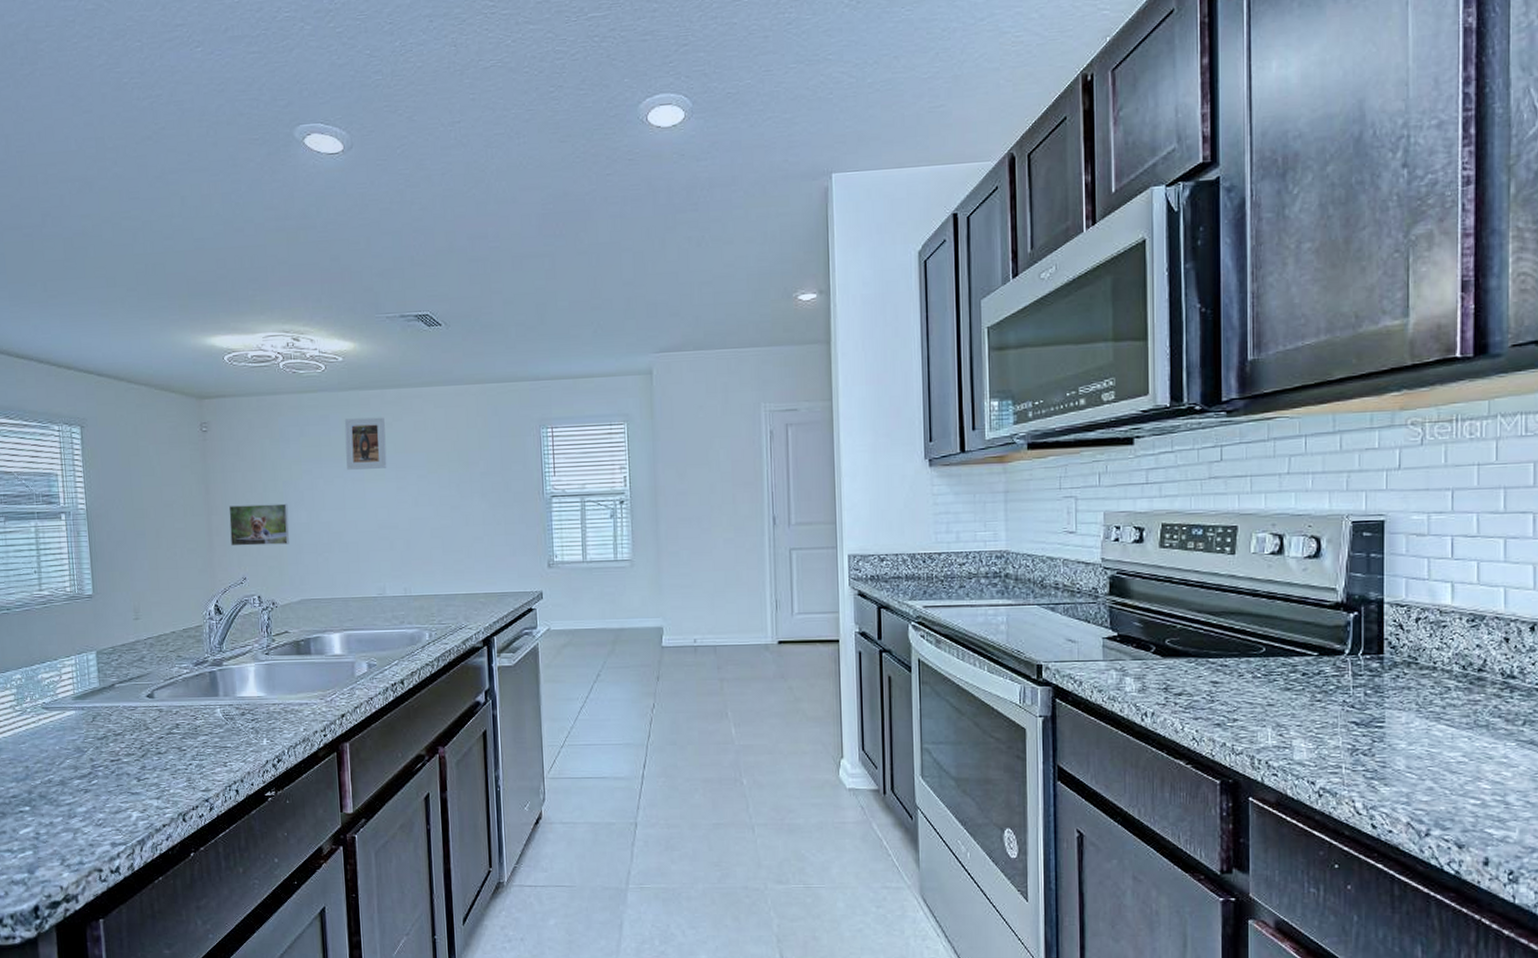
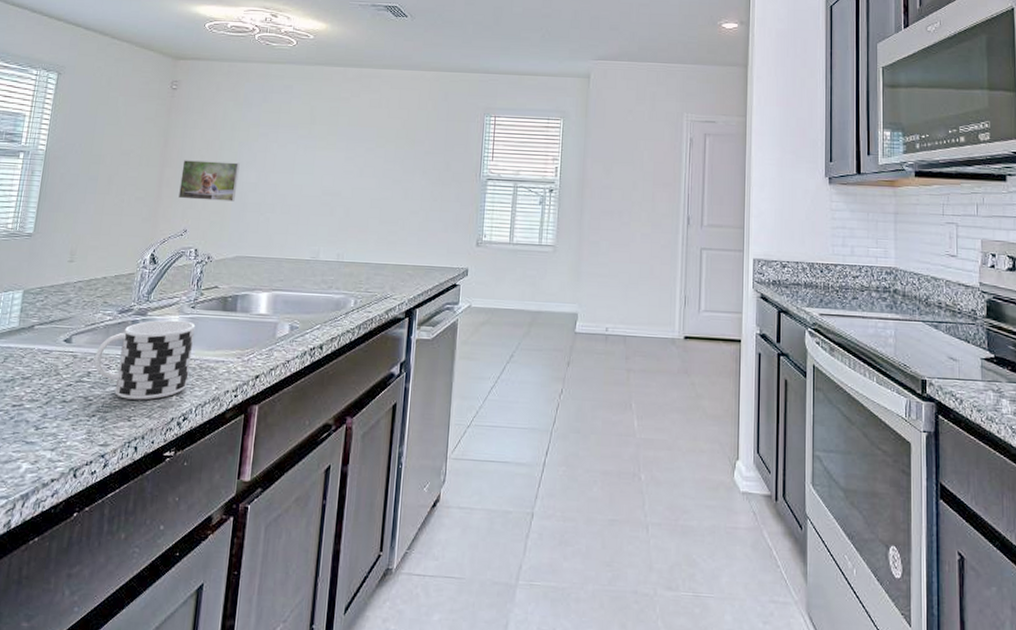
cup: none [180,668,276,747] -> present [94,320,196,400]
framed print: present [344,417,387,470] -> none [301,90,343,139]

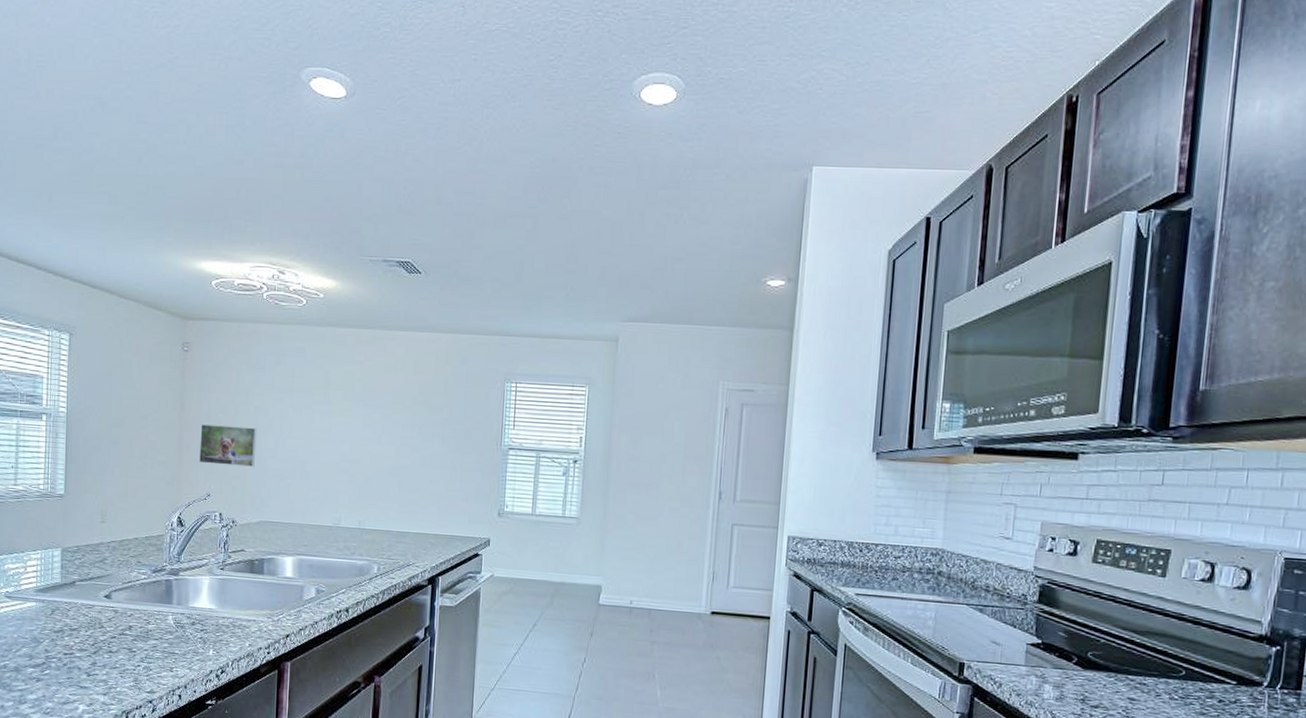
cup: present [94,320,196,400] -> none [134,580,226,653]

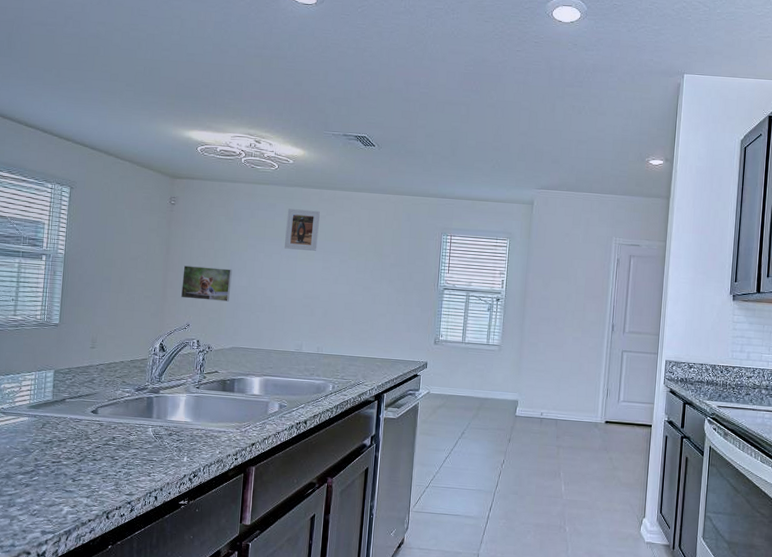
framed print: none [317,353,357,404] -> present [284,209,320,251]

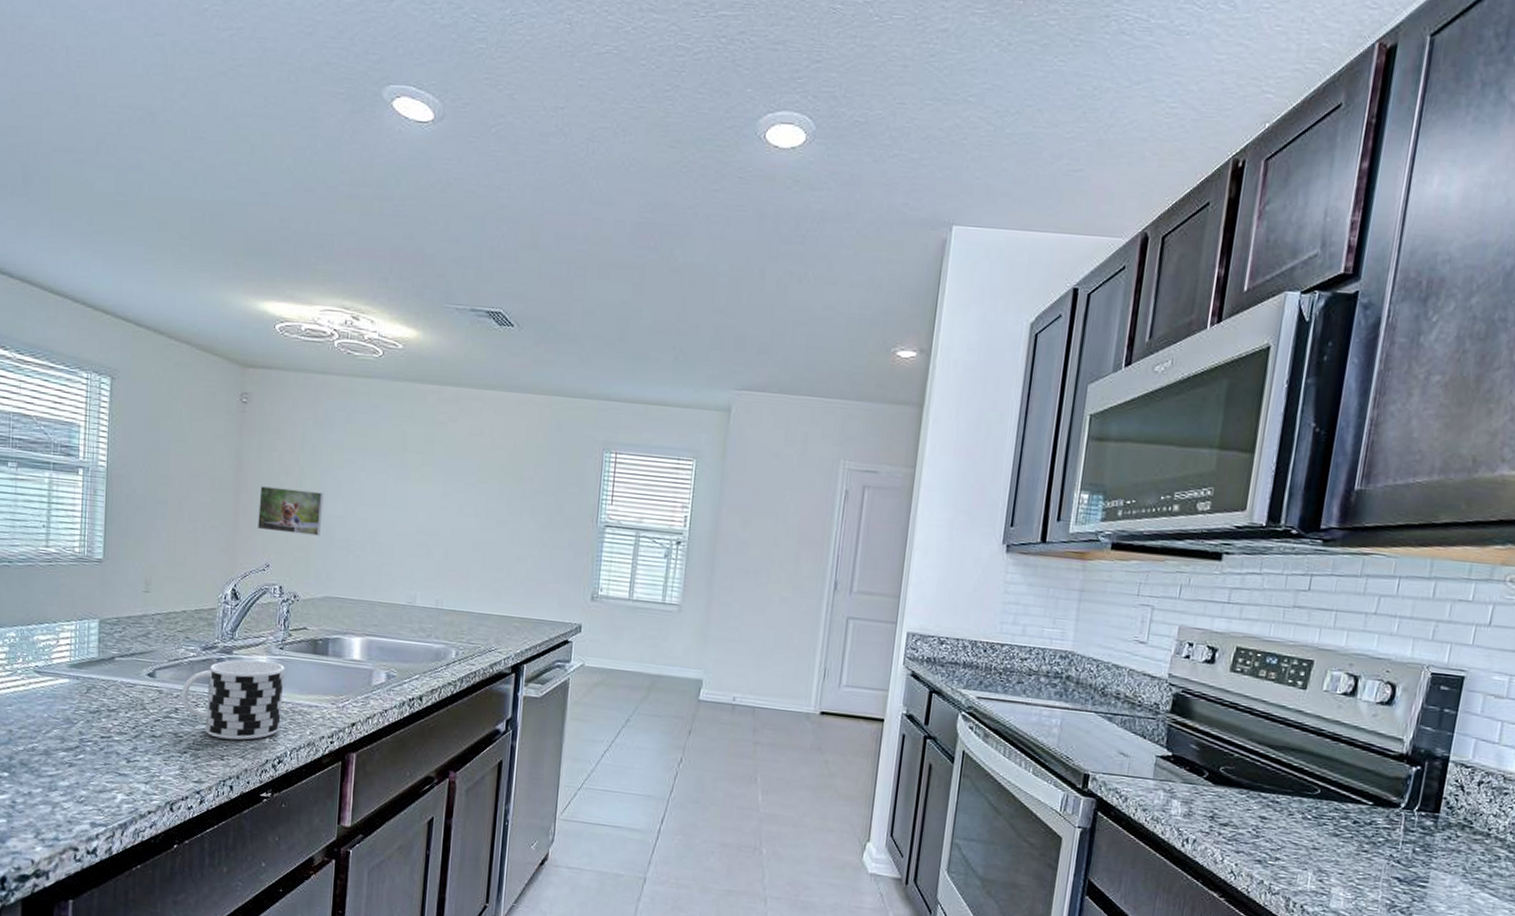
cup: none [118,397,200,460] -> present [181,659,285,740]
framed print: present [284,209,320,251] -> none [392,411,439,470]

